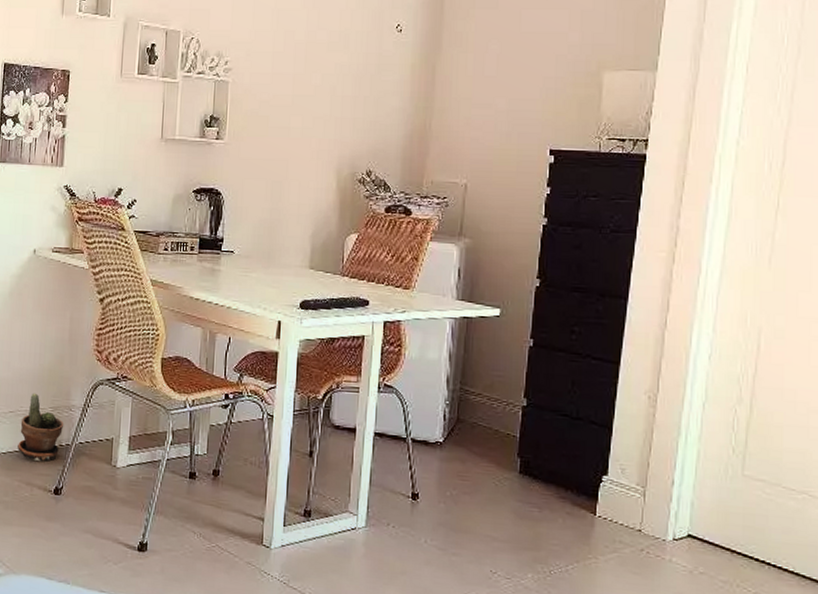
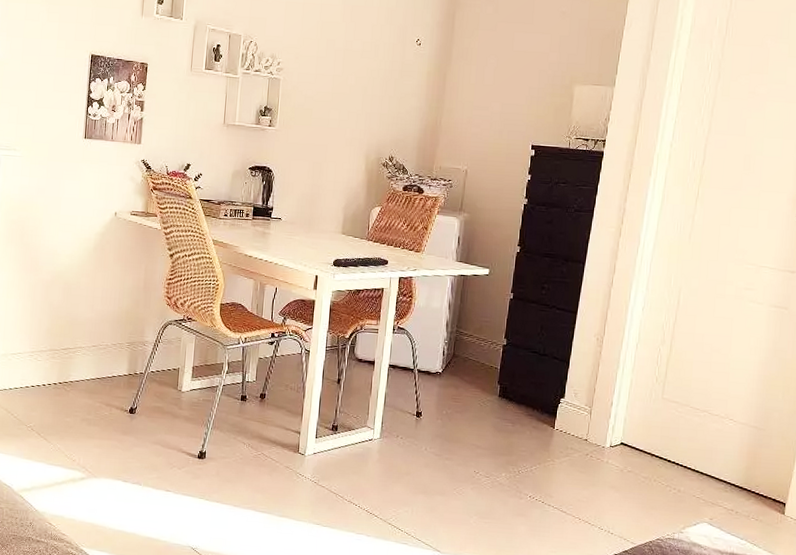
potted plant: present [17,393,64,462] -> none [99,330,139,387]

